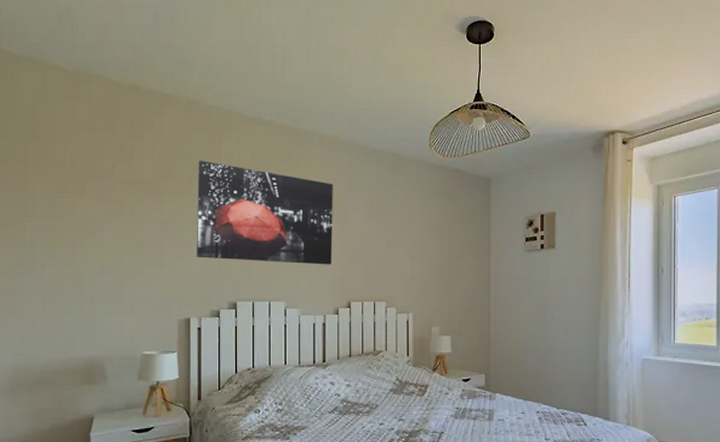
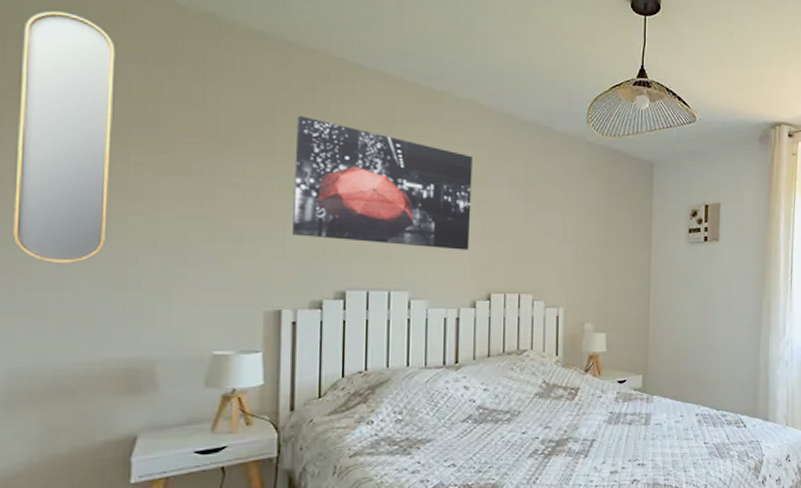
home mirror: none [13,96,74,285] -> present [13,11,116,263]

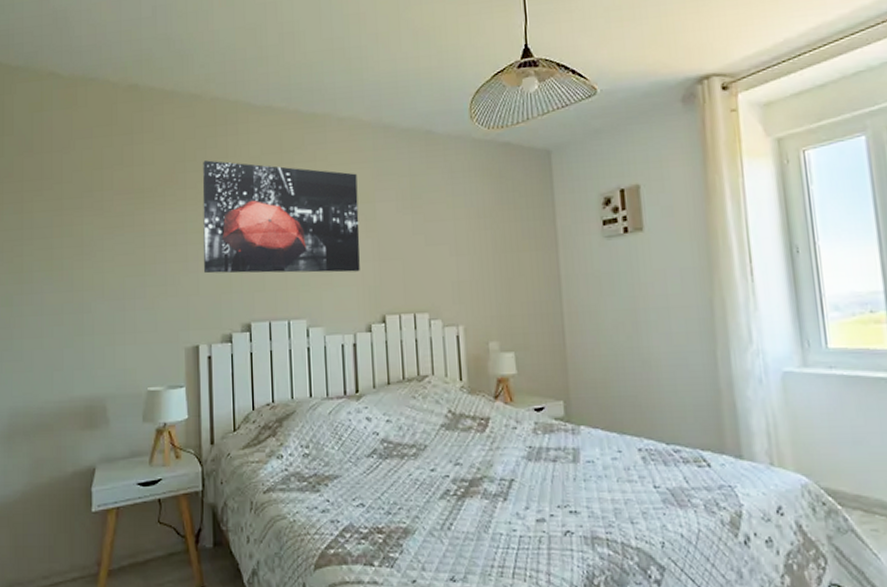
home mirror: present [13,11,116,263] -> none [11,107,71,315]

